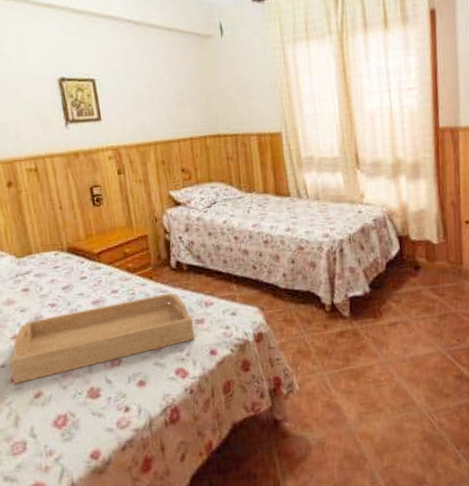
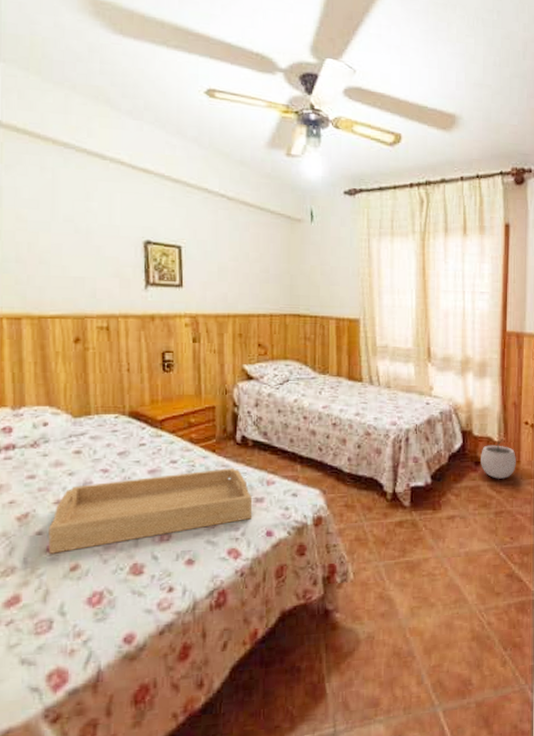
plant pot: none [420,240,458,282] -> present [481,438,516,479]

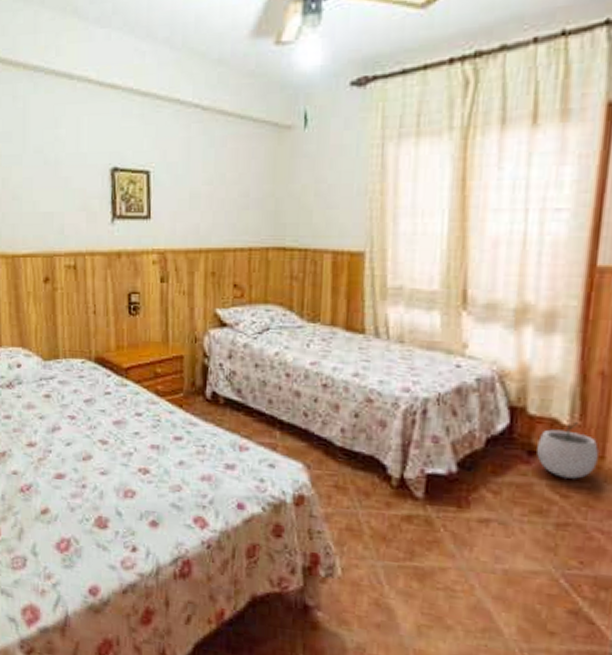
serving tray: present [48,468,253,554] -> none [22,426,222,495]

